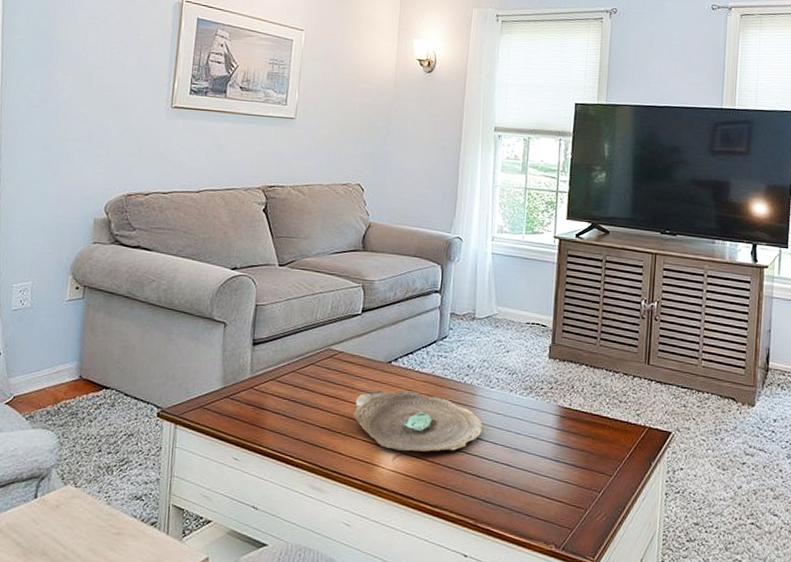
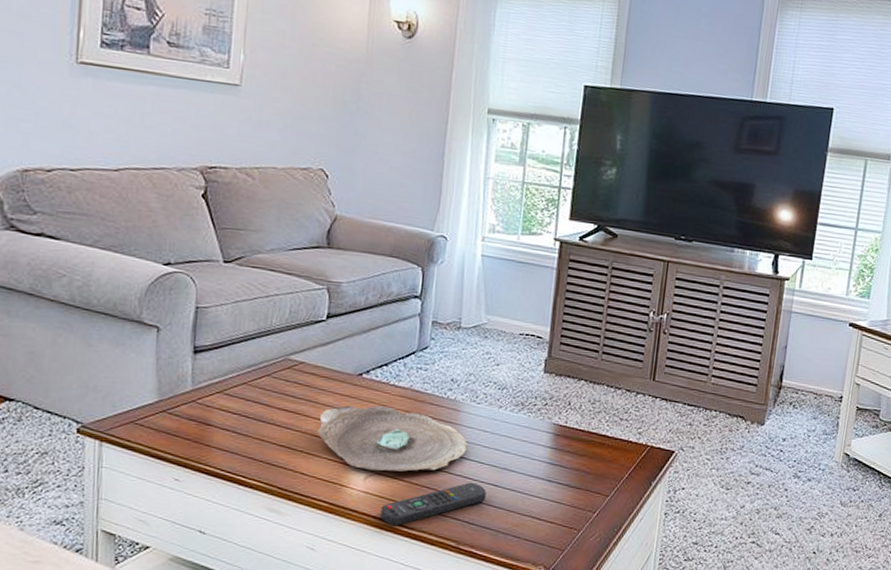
remote control: none [407,462,501,504] -> present [380,482,487,526]

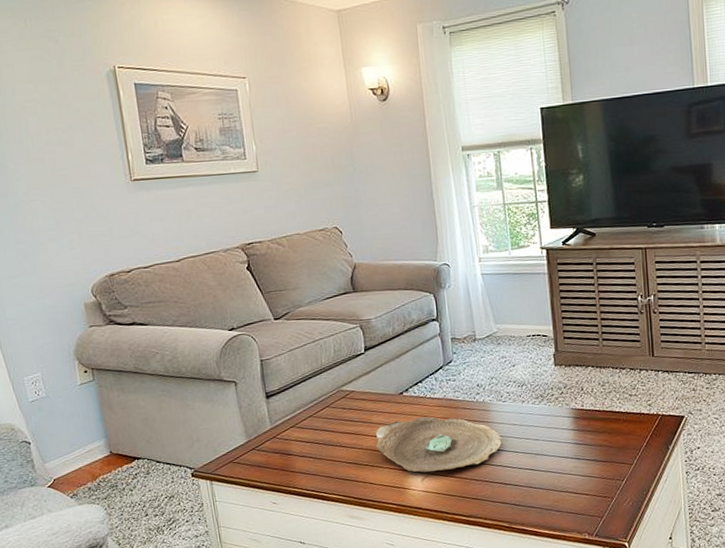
remote control: present [380,482,487,526] -> none [441,469,526,516]

